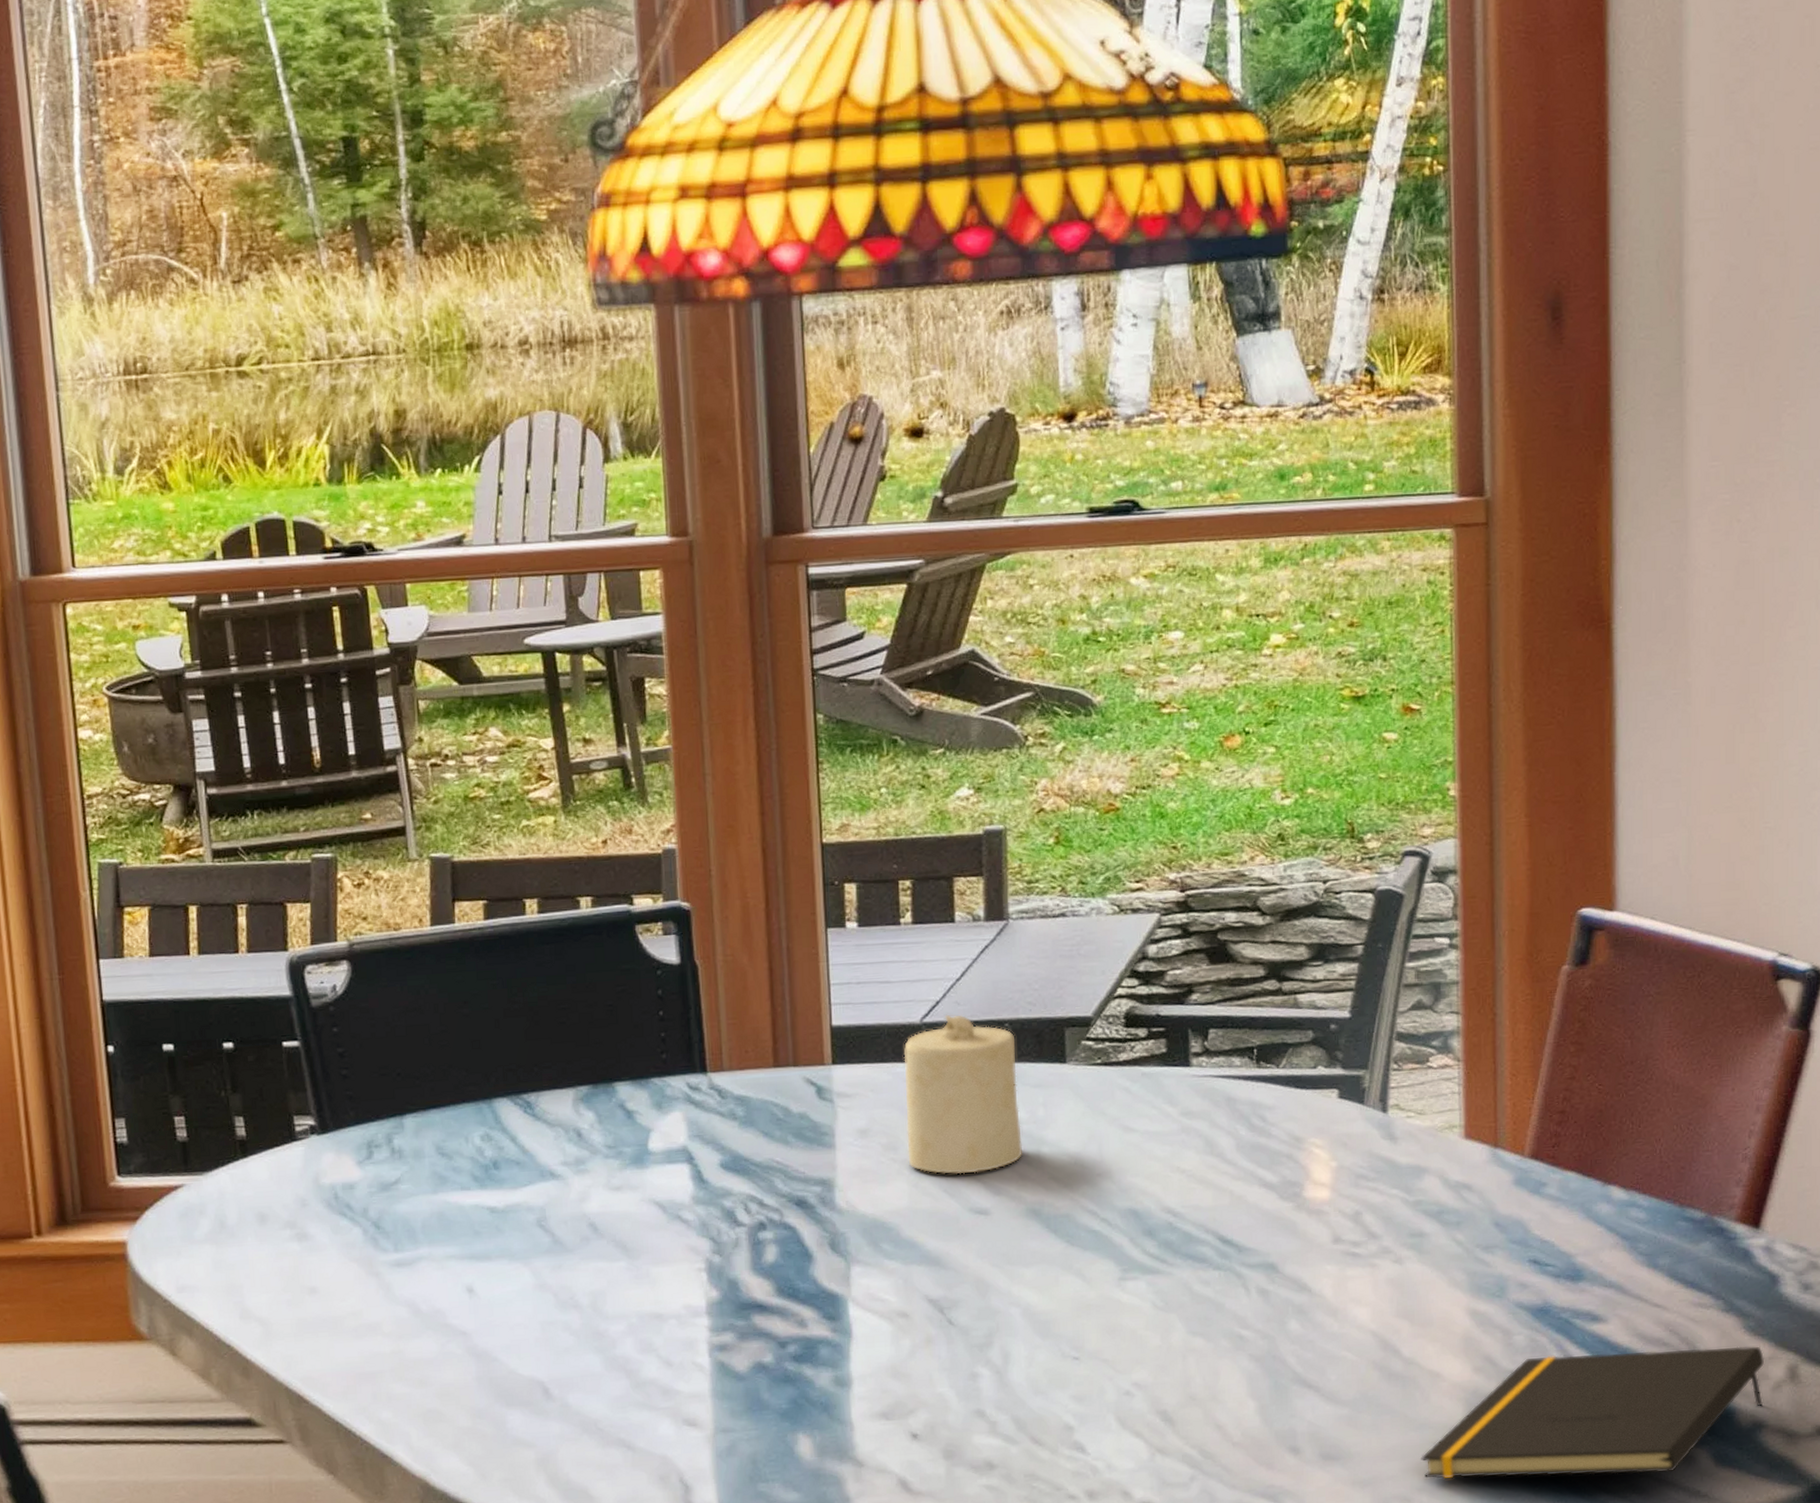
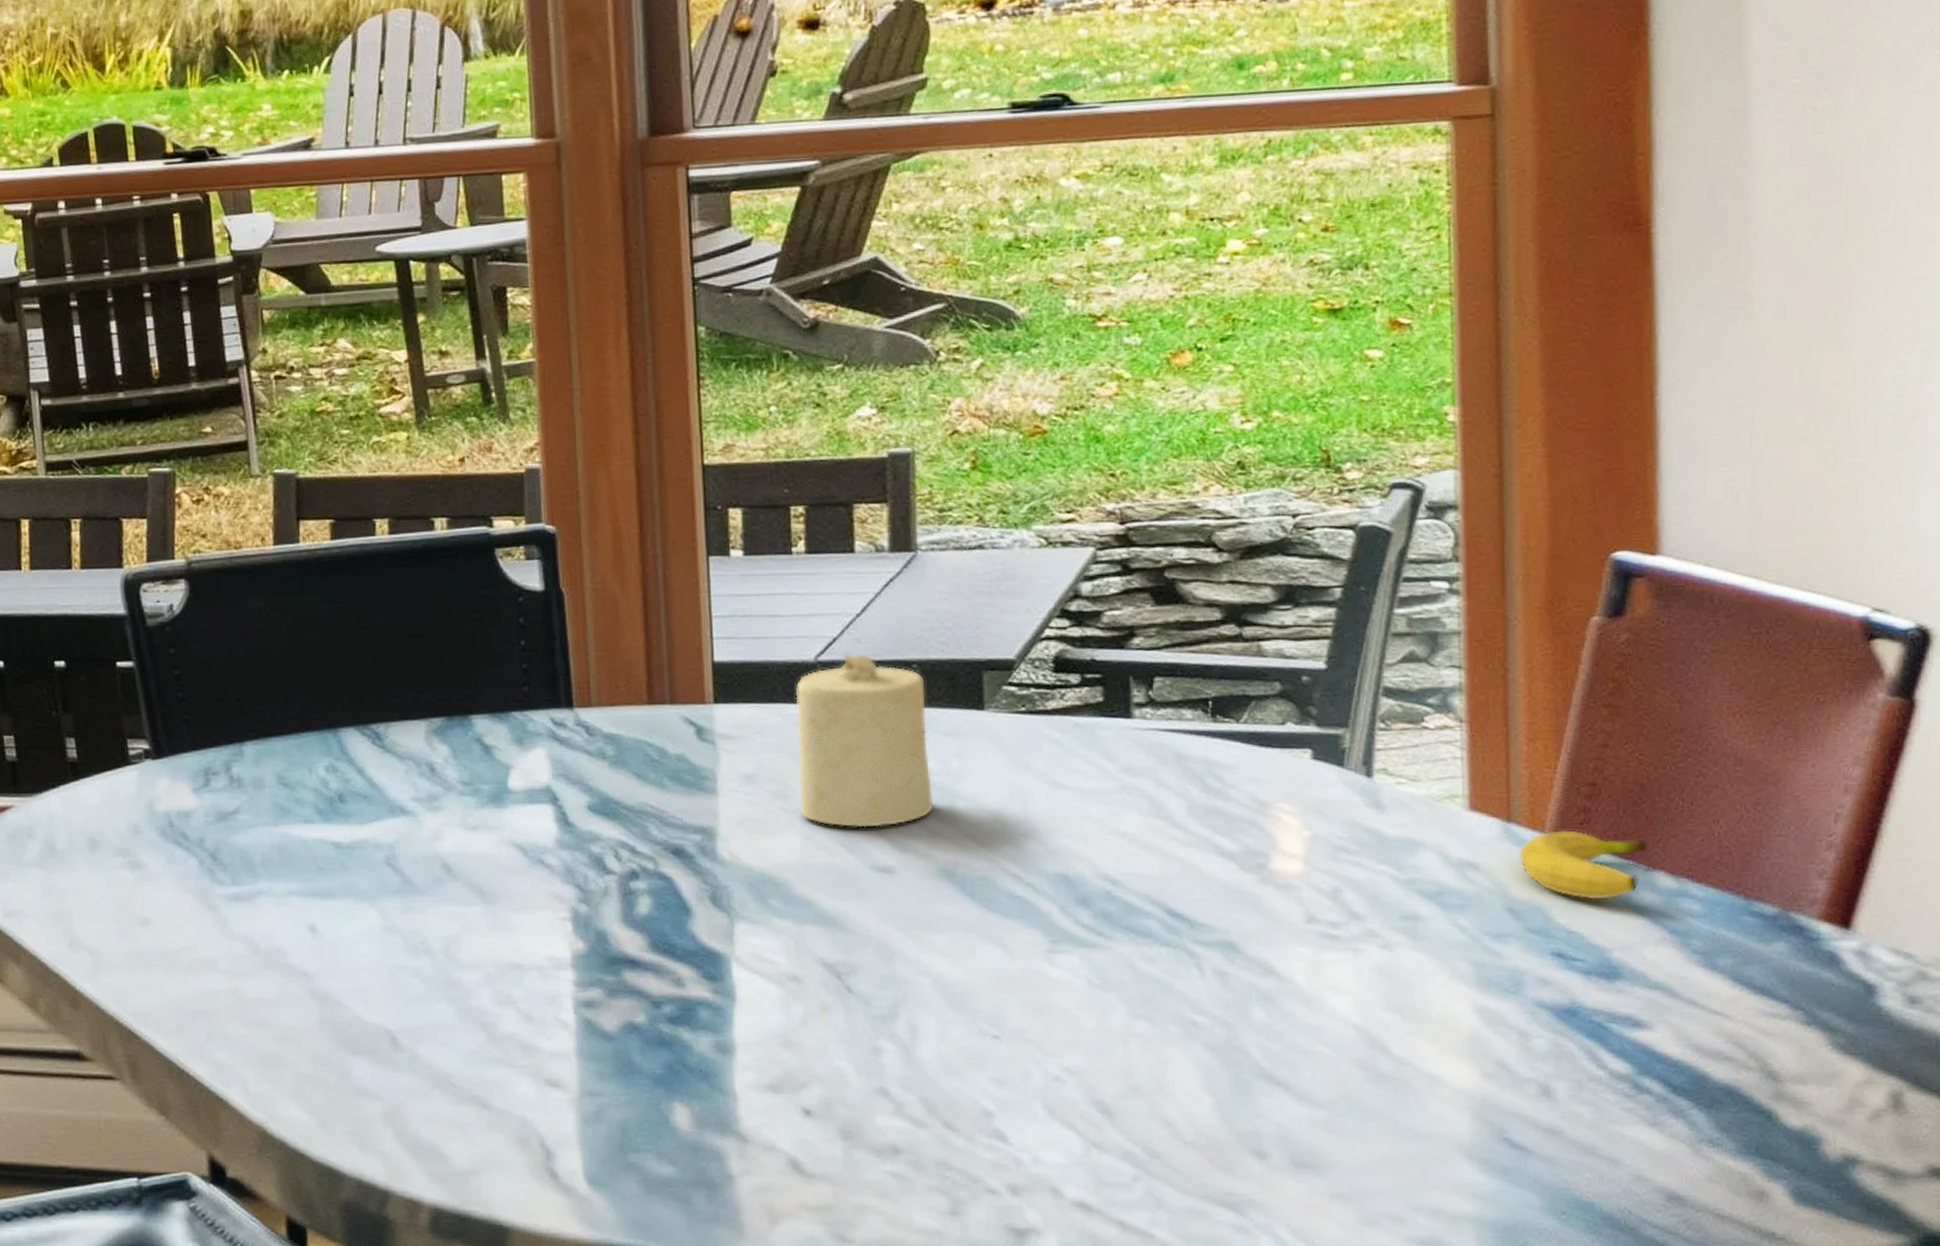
notepad: present [1421,1346,1765,1480] -> none [1416,1064,1859,1209]
fruit: none [1503,1153,1605,1213] -> present [1518,830,1648,900]

